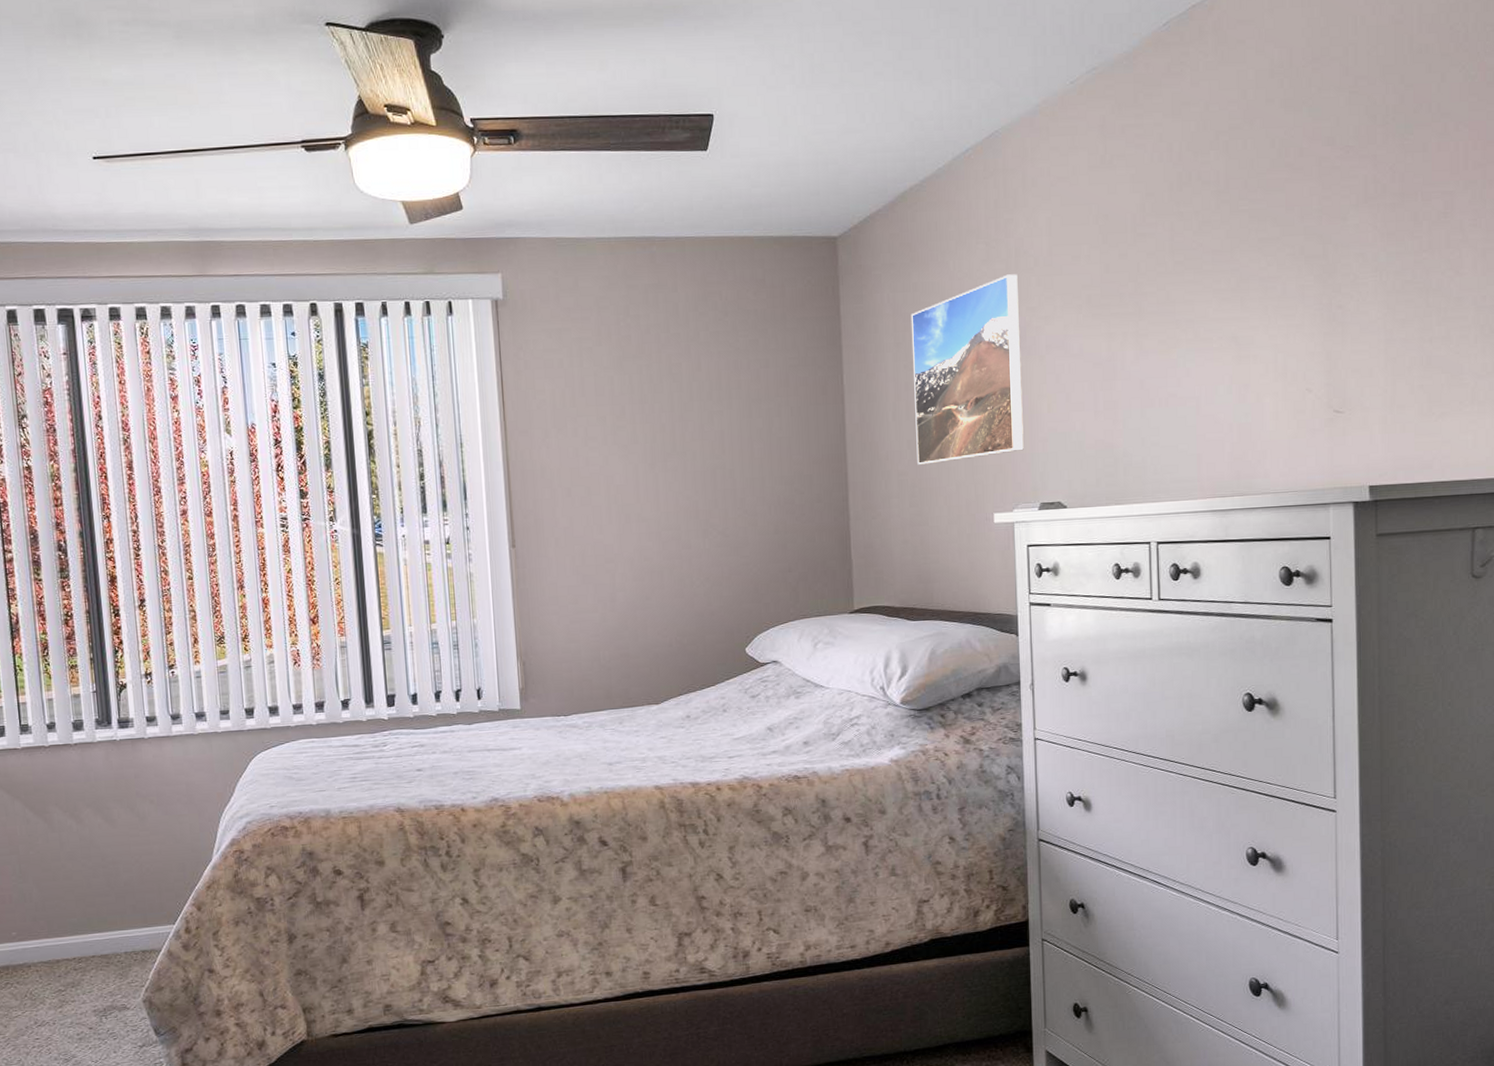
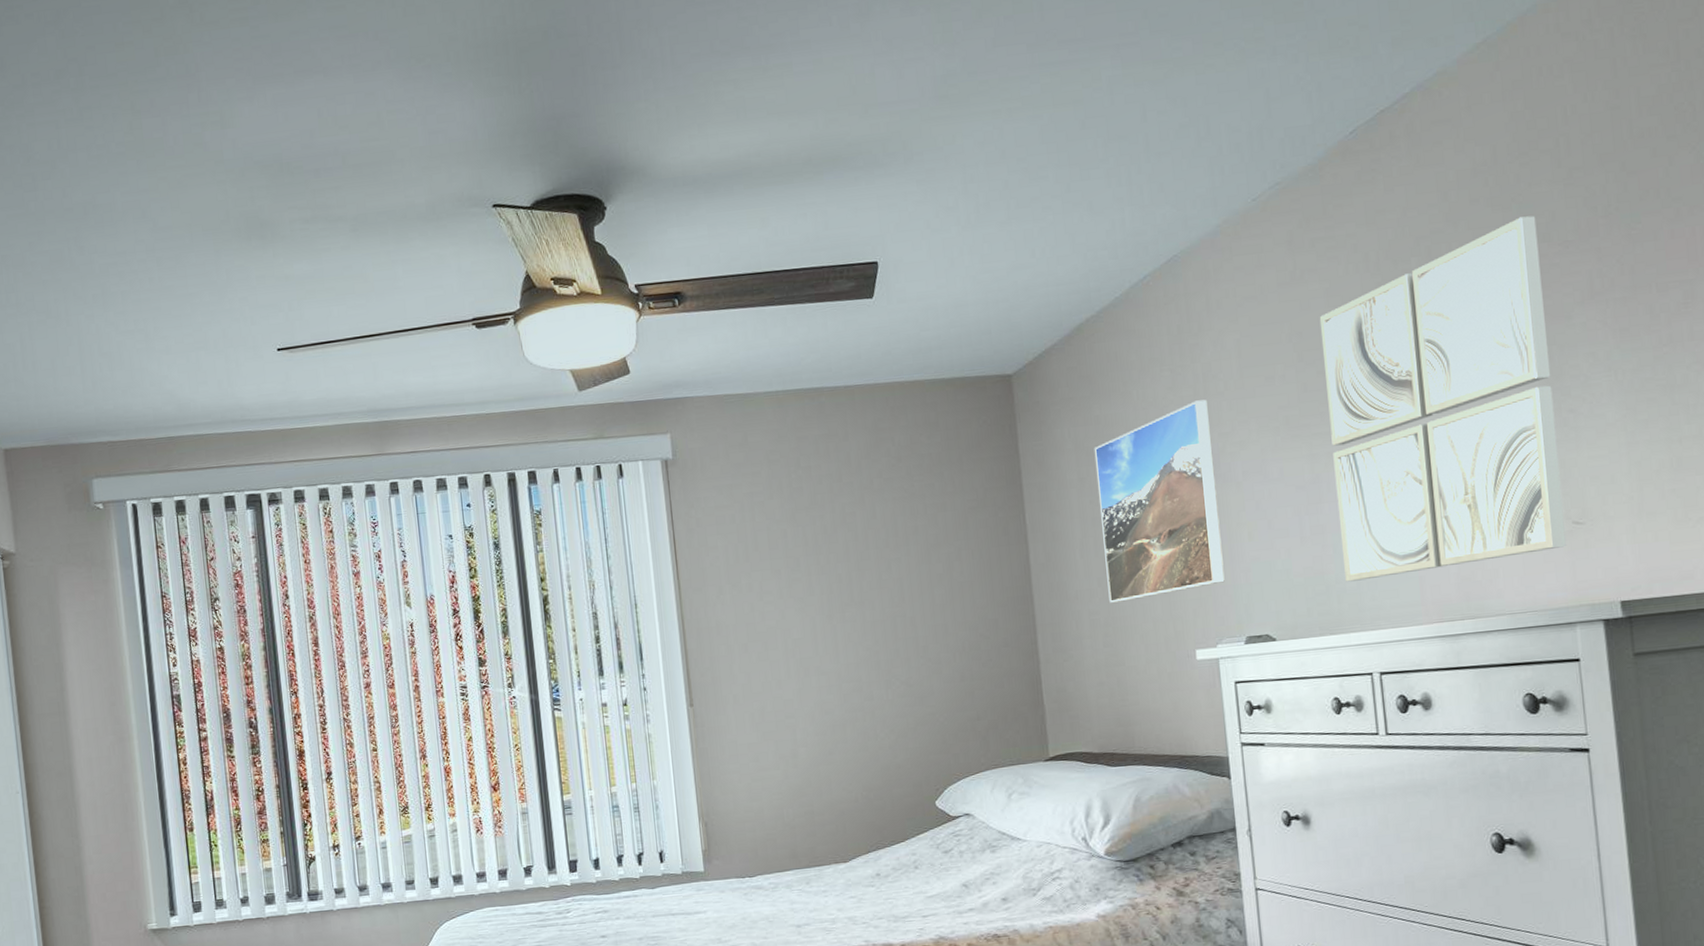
wall art: none [1124,119,1328,456] -> present [1319,215,1567,582]

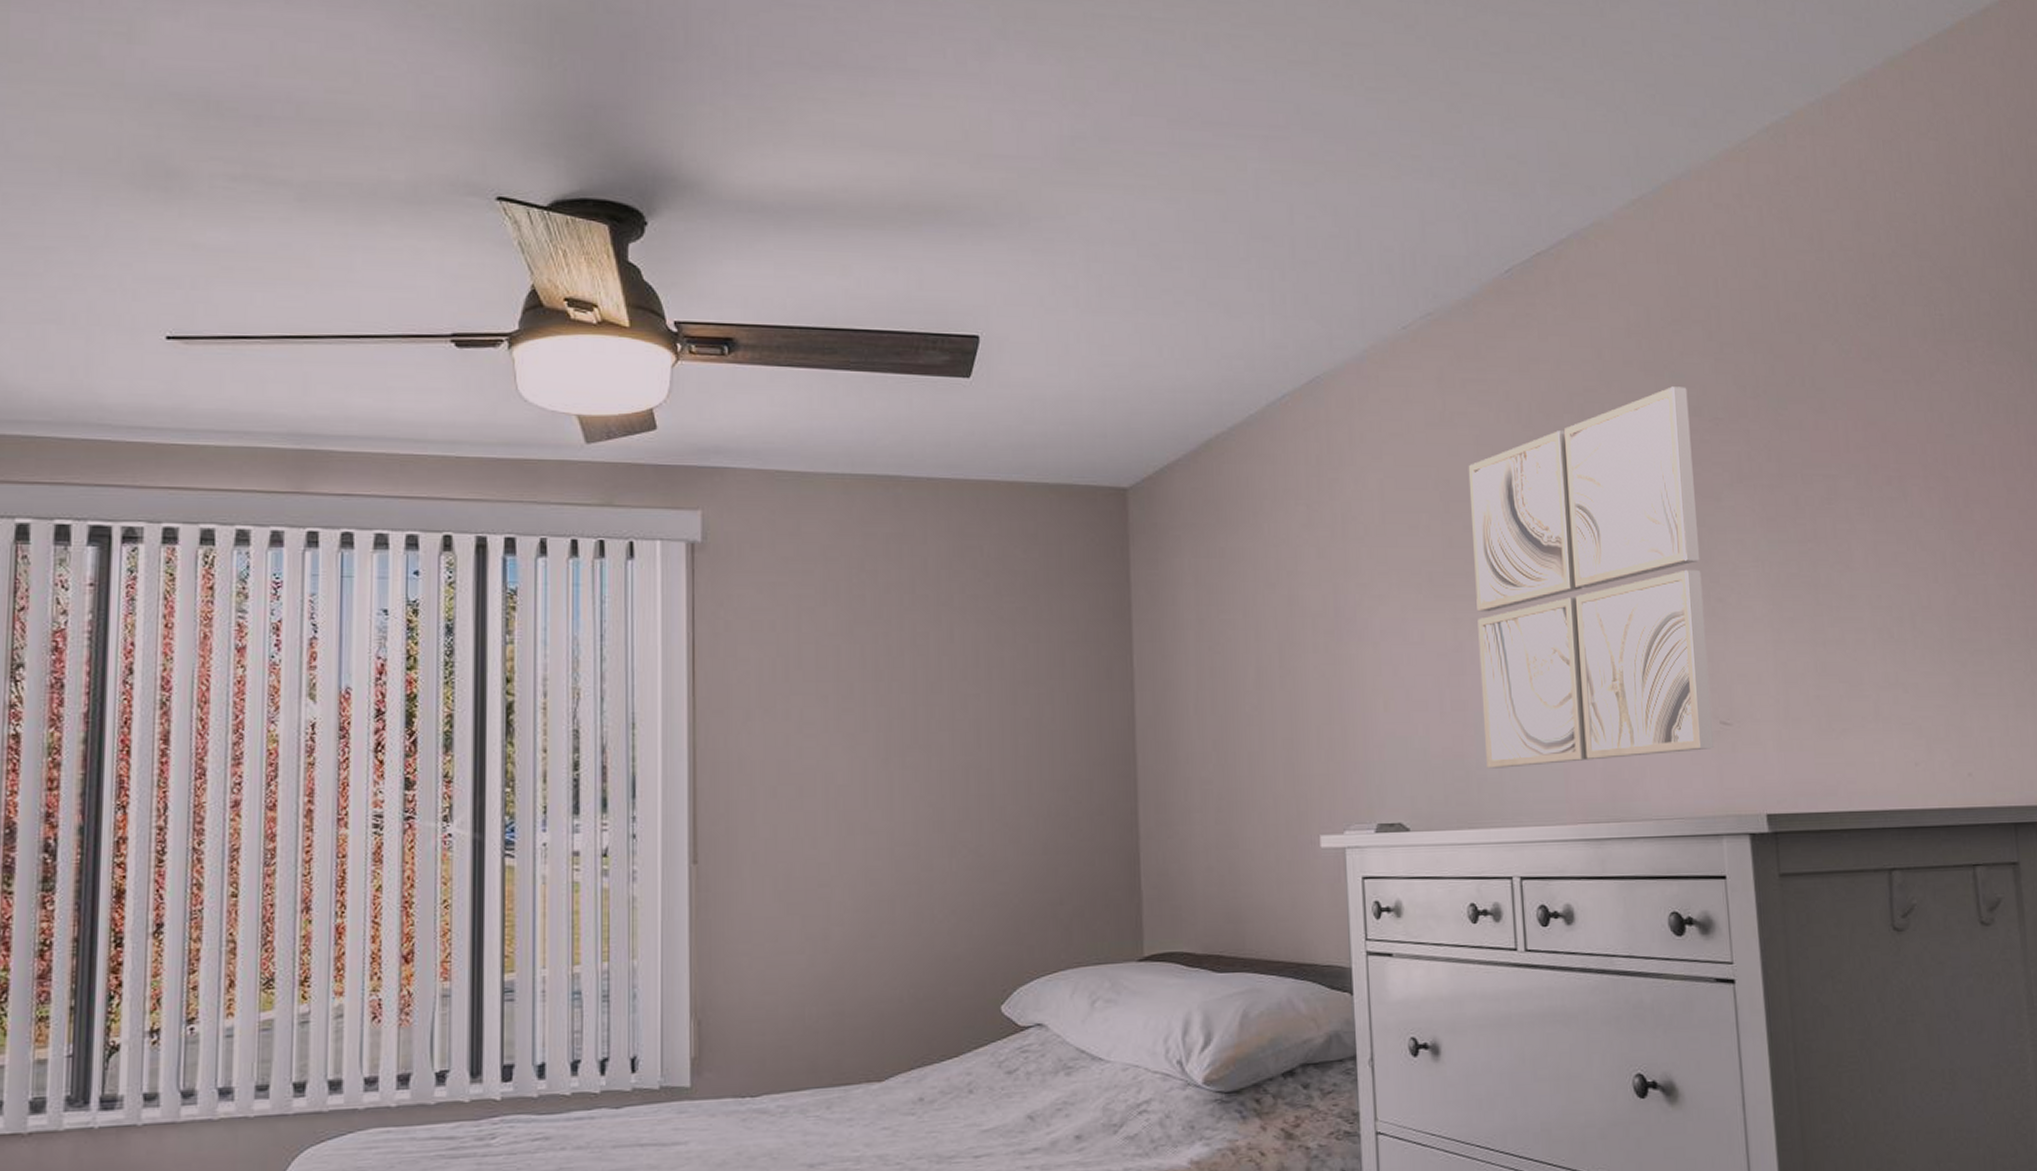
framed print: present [1094,399,1225,603] -> none [1216,543,1356,771]

